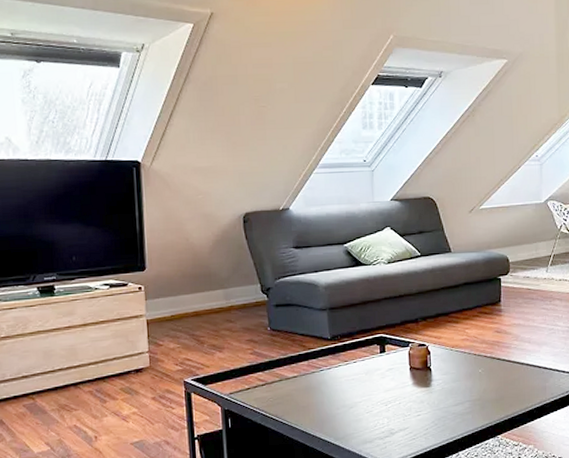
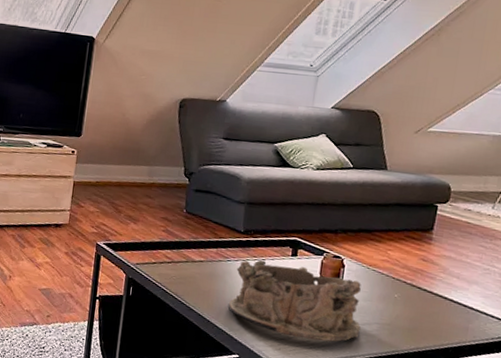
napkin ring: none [329,361,455,432] -> present [227,260,361,342]

